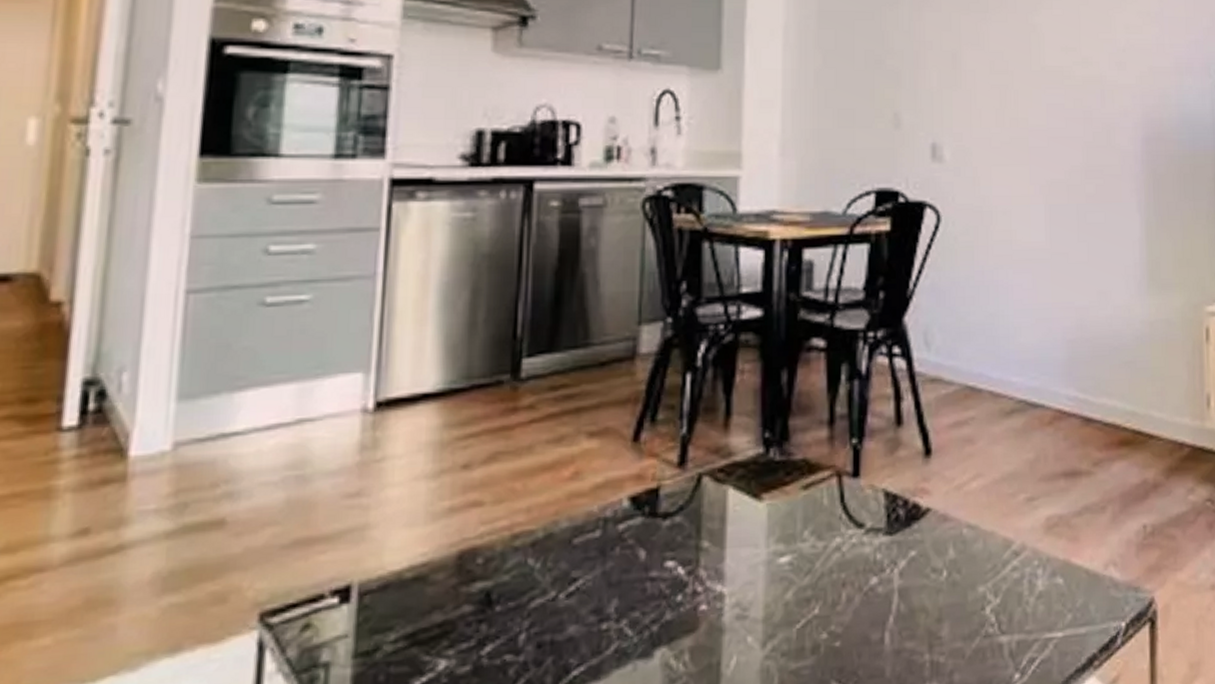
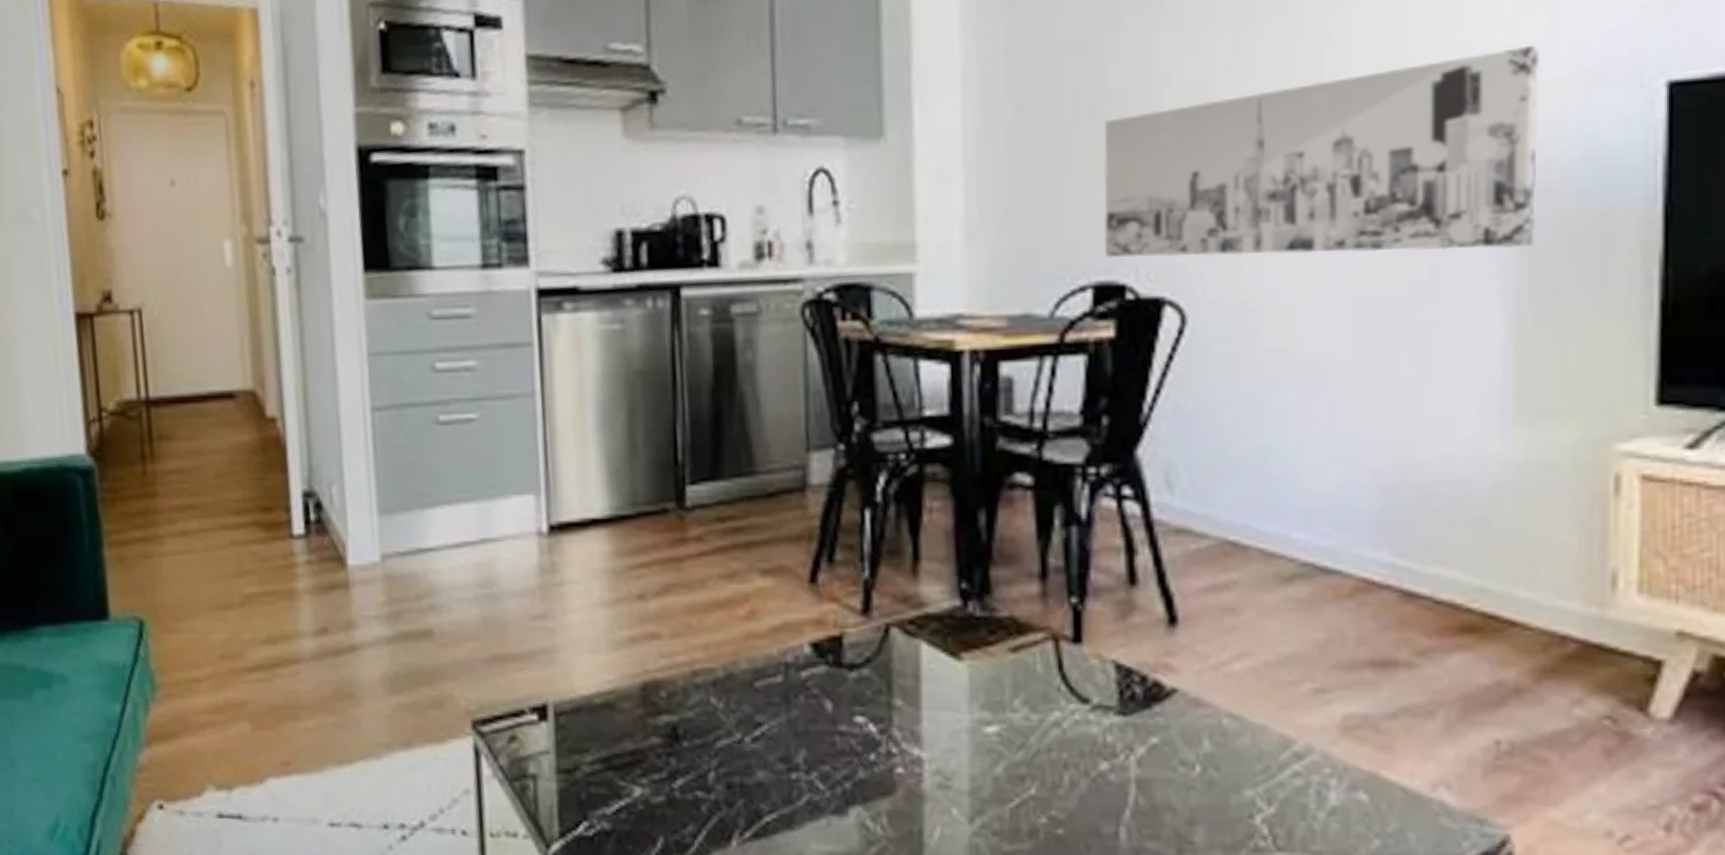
wall art: none [884,46,1156,174] -> present [1103,46,1541,259]

